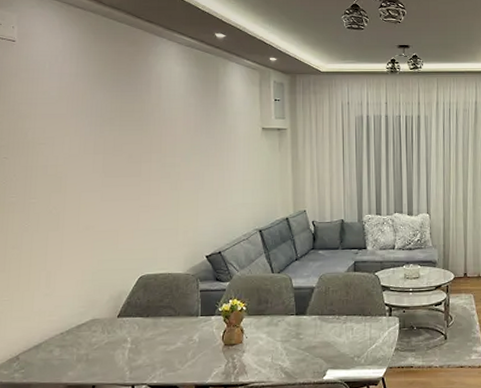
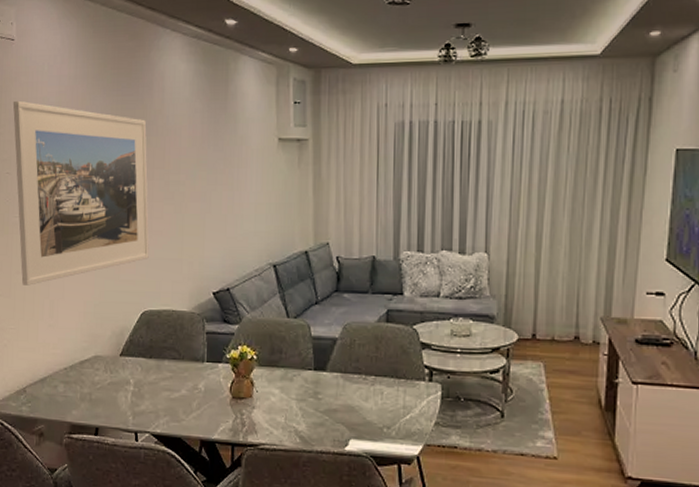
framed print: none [12,93,147,259] -> present [12,100,149,286]

